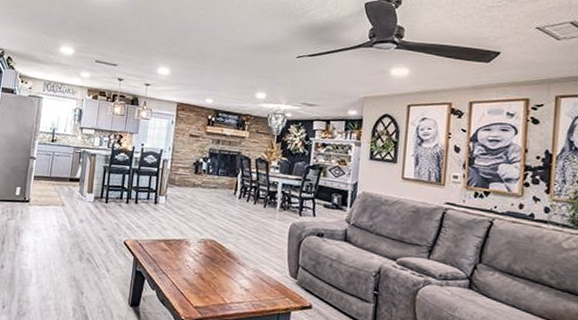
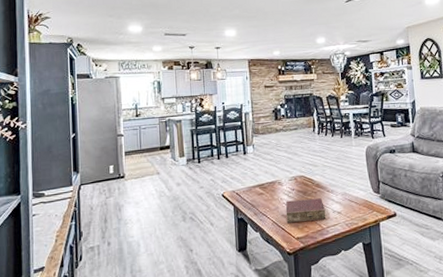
book: none [187,264,233,294] -> present [285,198,326,223]

